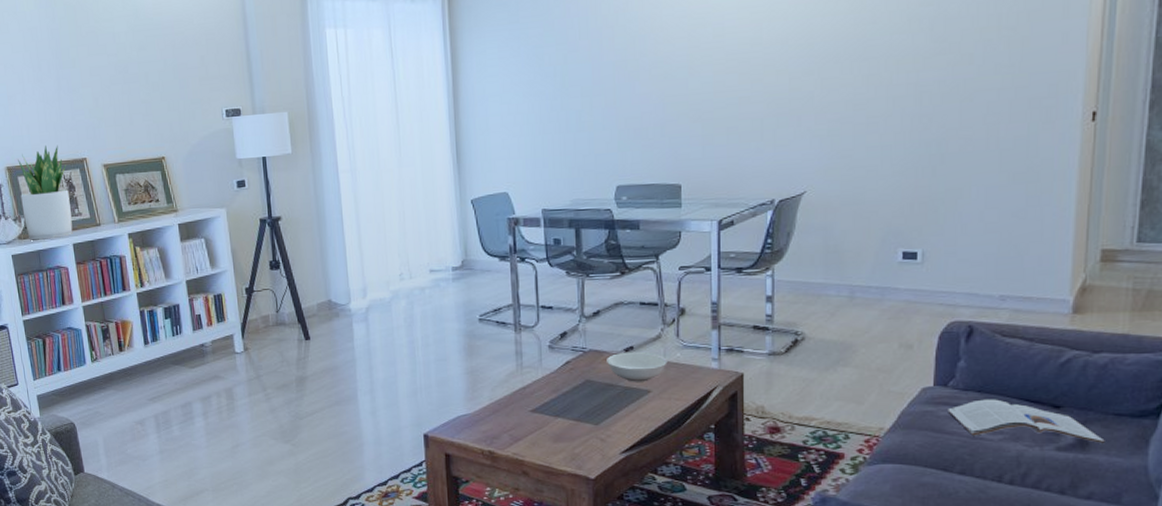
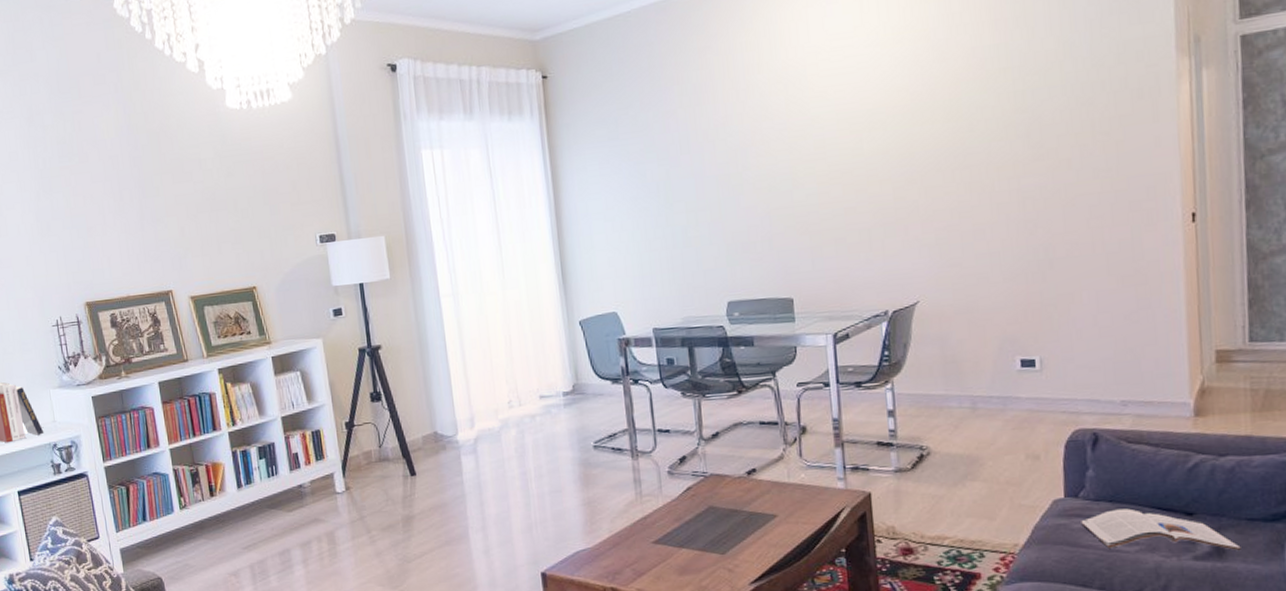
planter: present [18,145,73,240] -> none [98,277,158,380]
bowl: present [607,351,667,382] -> none [729,474,792,507]

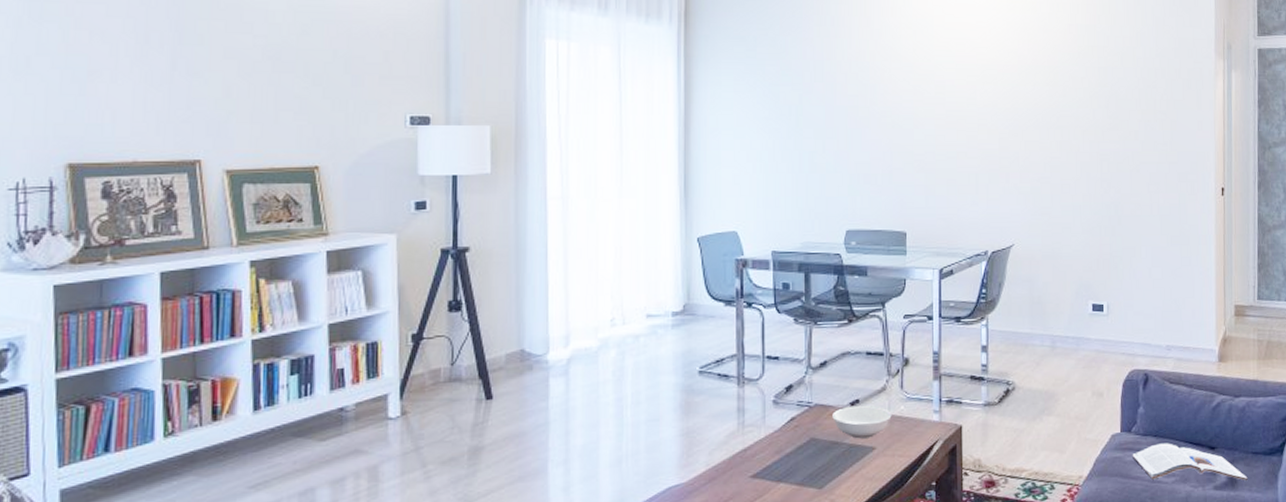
bowl: none [729,474,792,507] -> present [832,405,892,439]

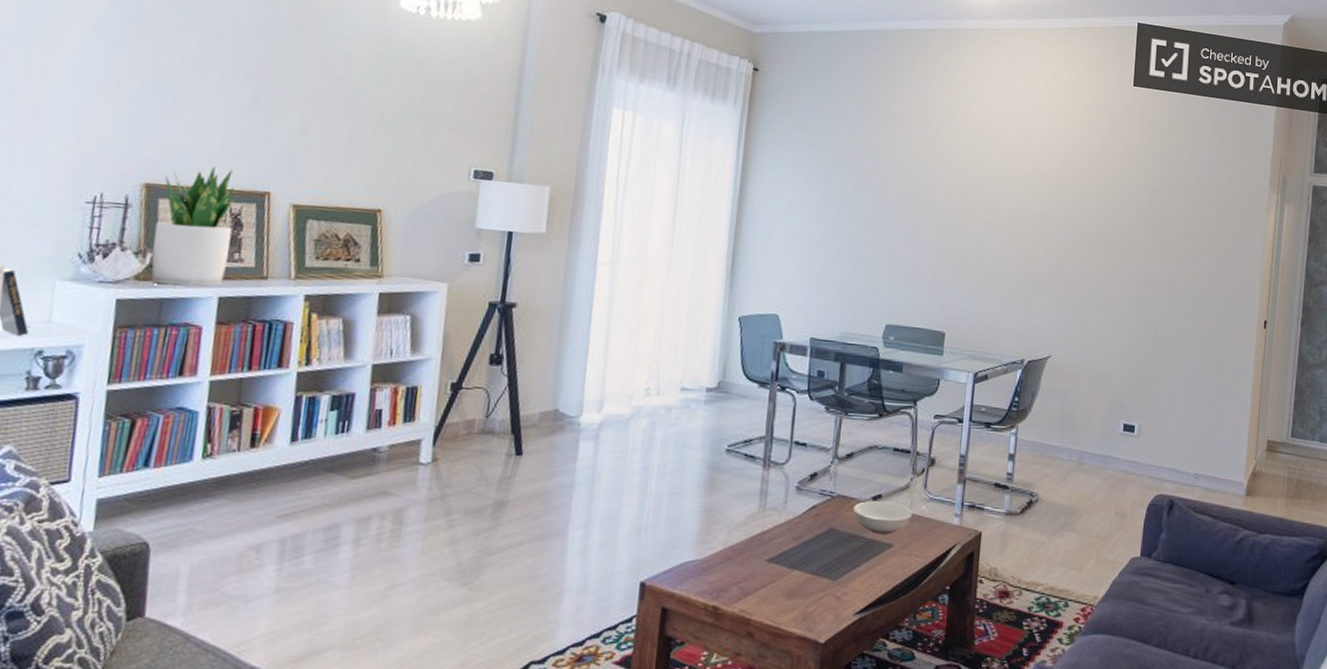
planter: none [84,140,167,266] -> present [151,167,238,287]
magazine: present [1132,443,1248,480] -> none [1150,572,1265,619]

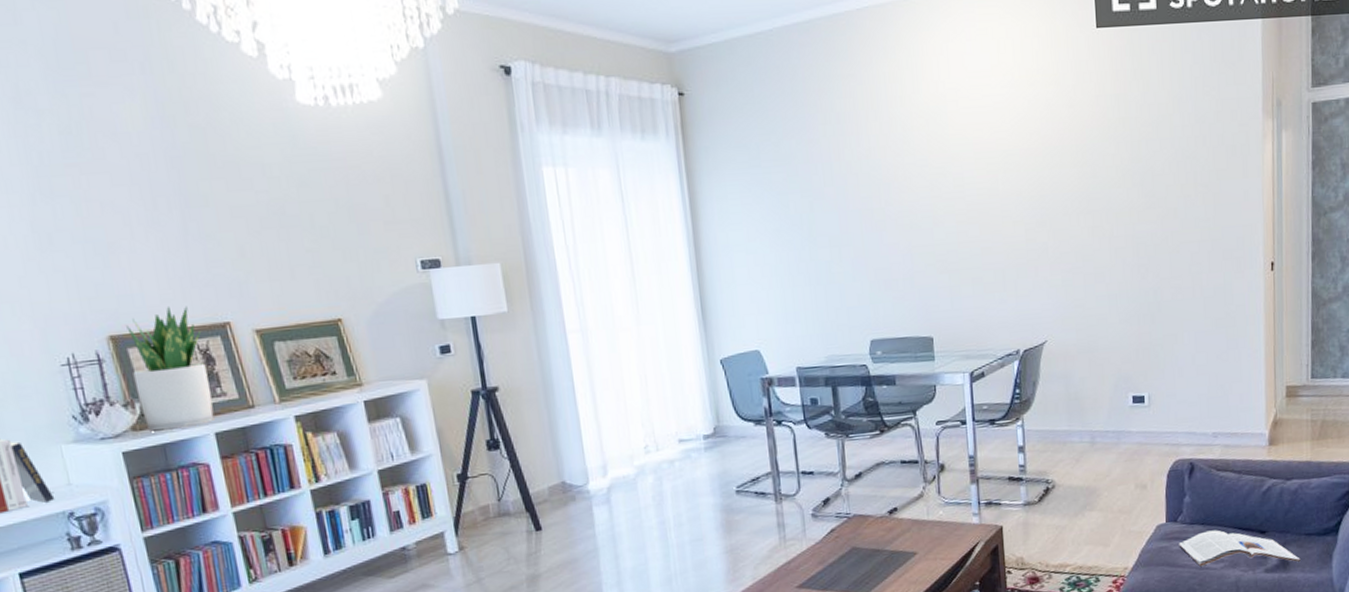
bowl: present [853,500,913,535] -> none [871,512,931,546]
magazine: none [1150,572,1265,619] -> present [1179,529,1301,567]

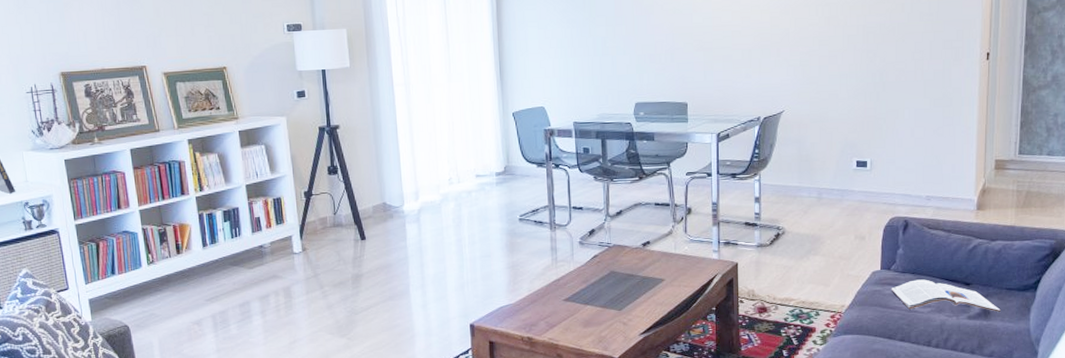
planter: present [126,306,215,432] -> none [73,52,131,145]

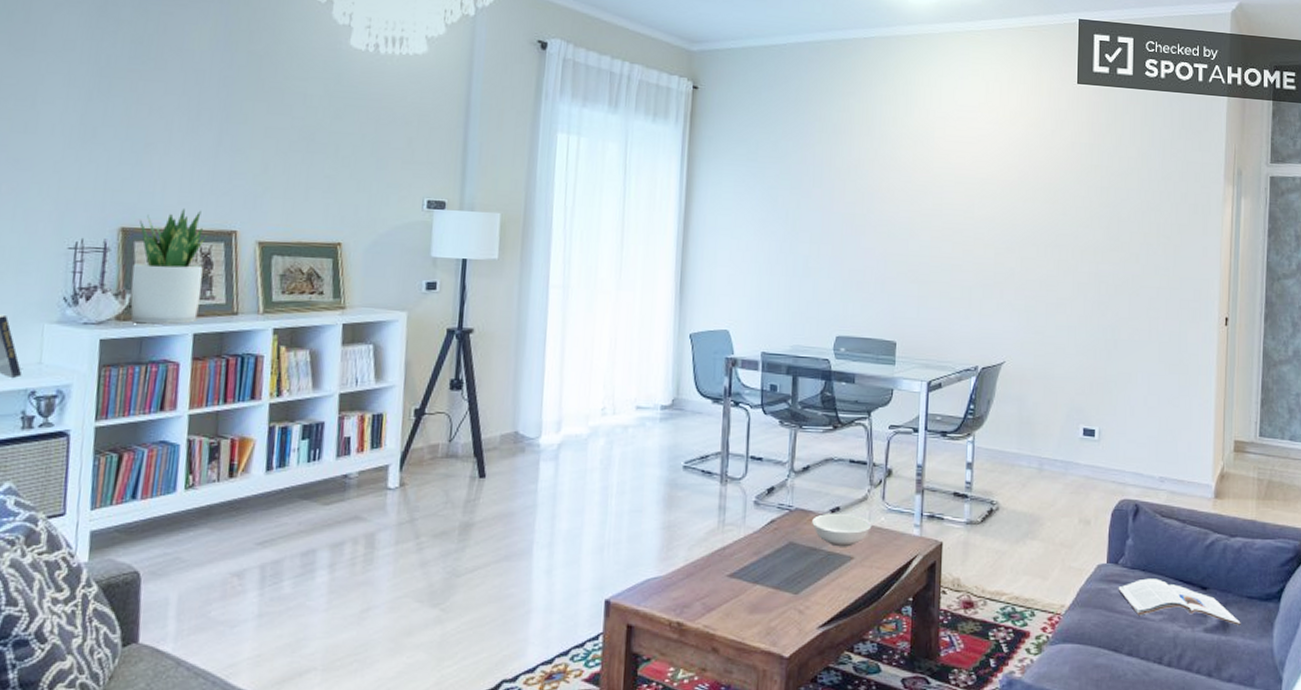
planter: none [73,52,131,145] -> present [130,209,207,325]
bowl: none [628,245,678,272] -> present [812,513,872,547]

